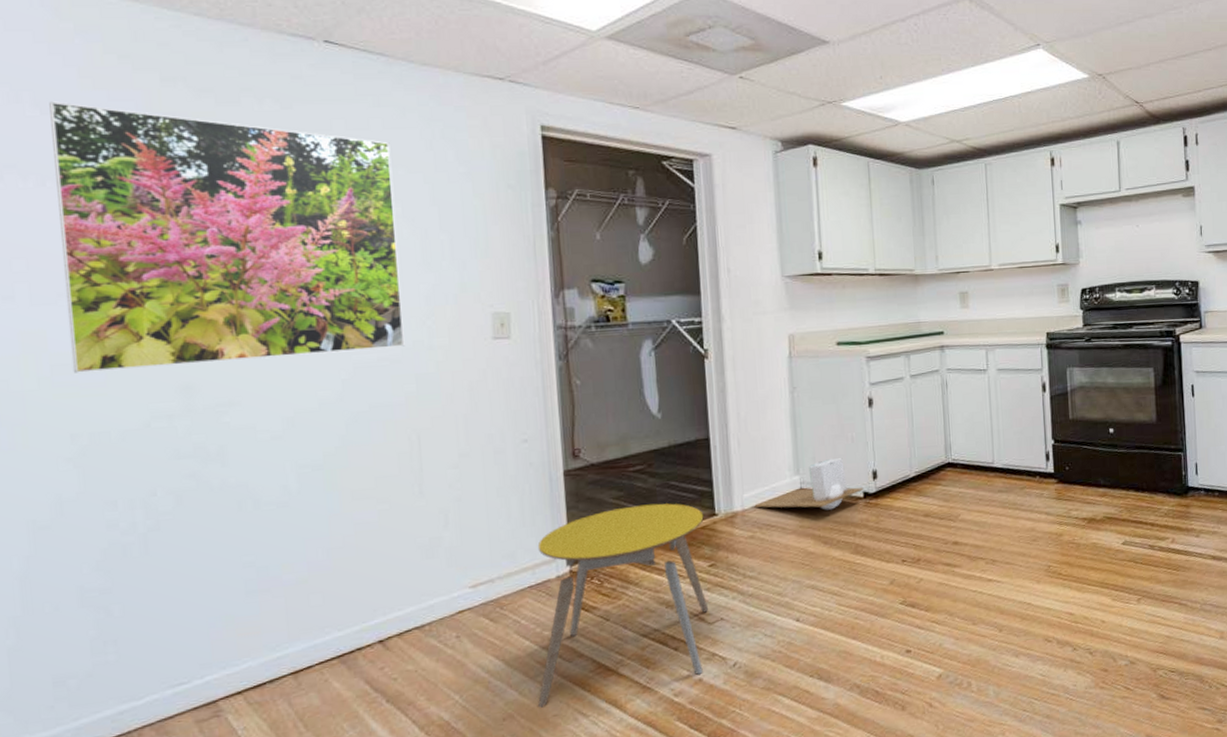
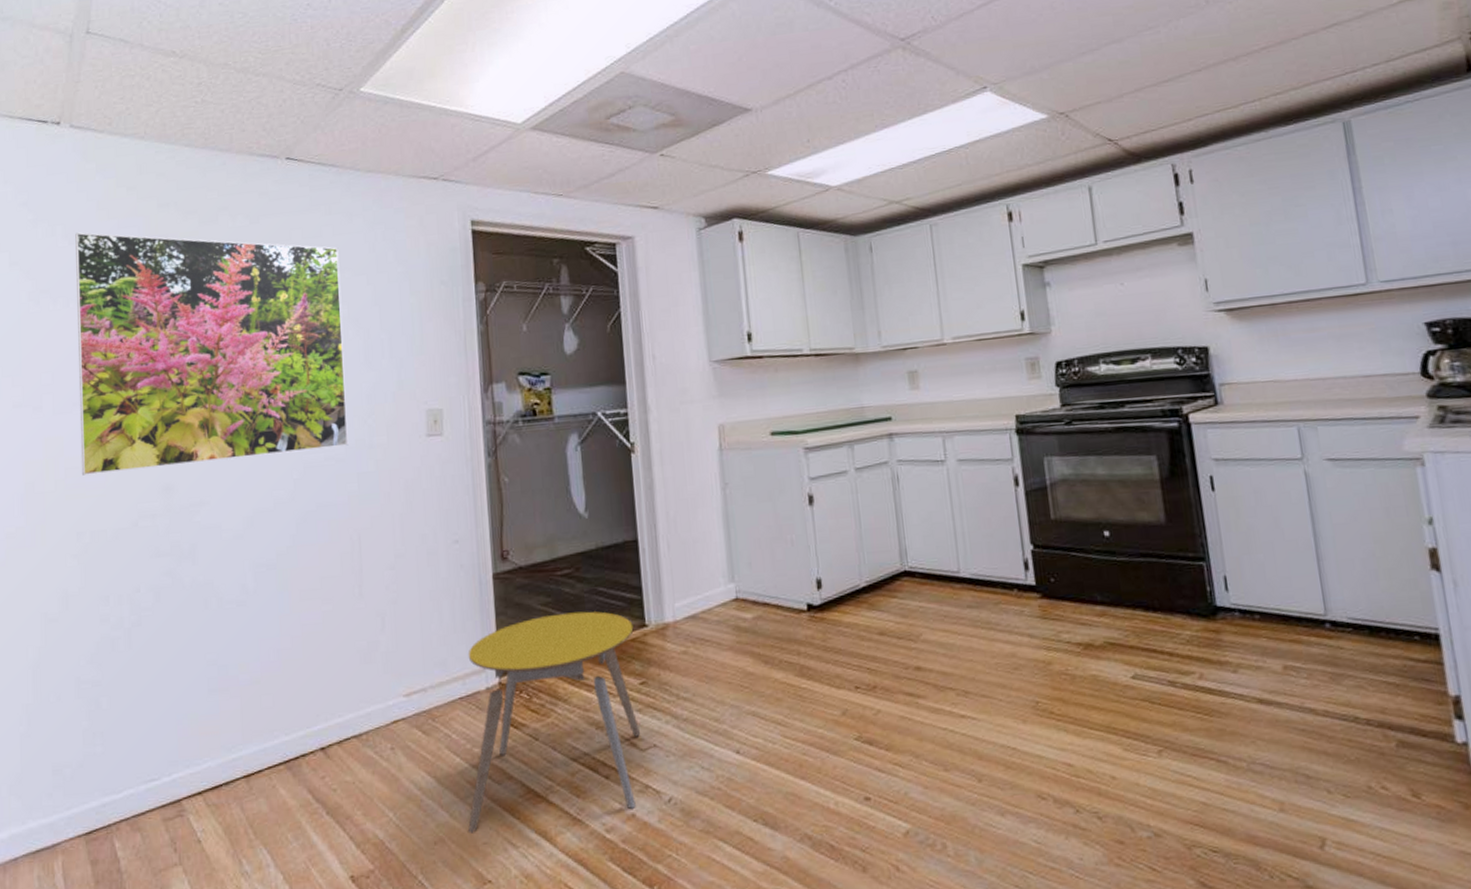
trash can: present [754,458,864,510] -> none [686,564,807,624]

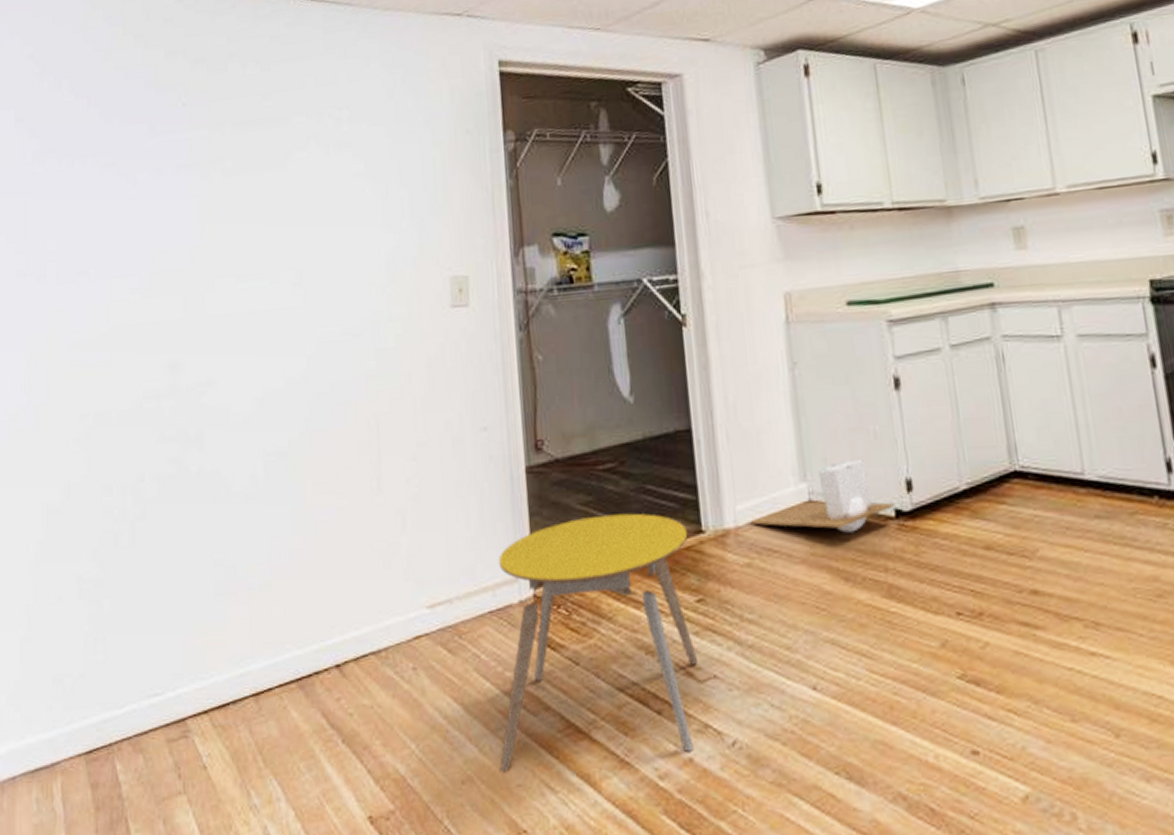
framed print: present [75,232,349,476] -> none [81,85,366,351]
trash can: none [686,564,807,624] -> present [750,460,895,533]

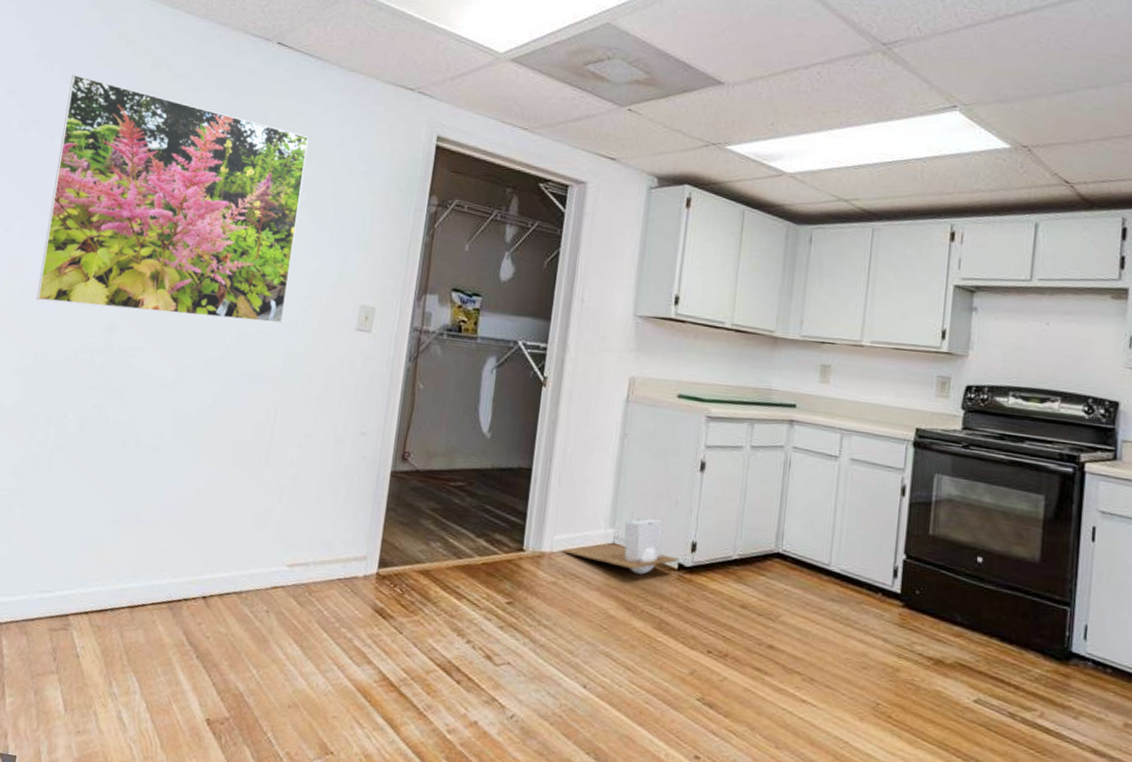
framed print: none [81,85,366,351] -> present [36,74,309,324]
stool: present [498,513,699,773] -> none [320,520,512,718]

